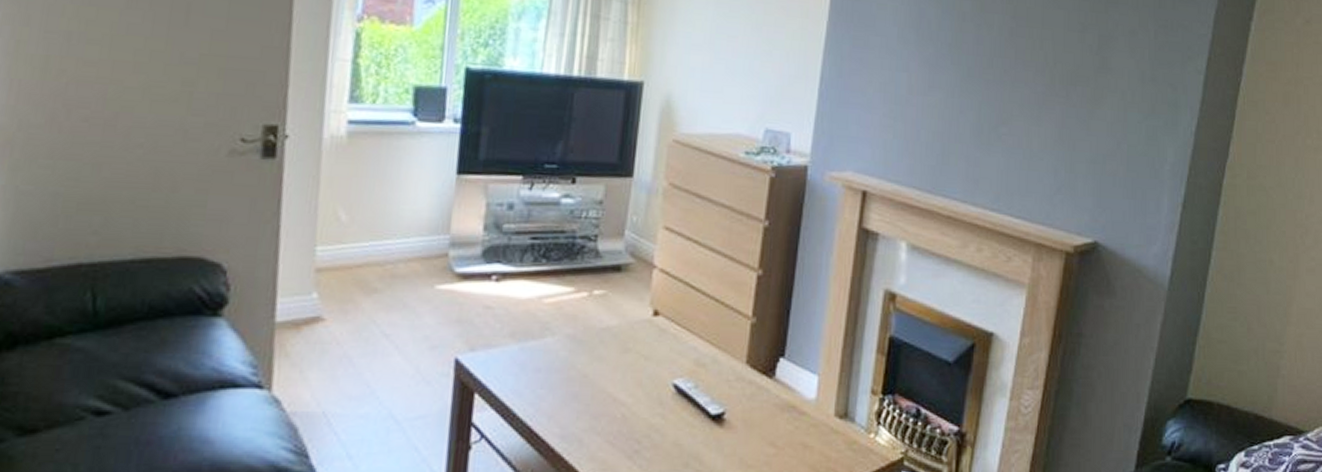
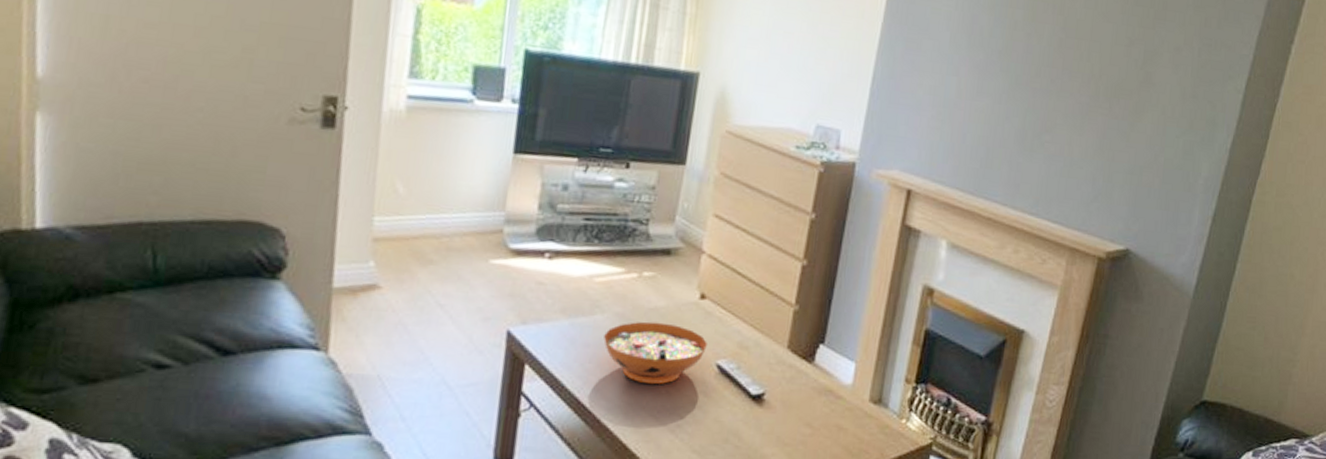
decorative bowl: none [555,342,663,408] -> present [603,321,707,384]

